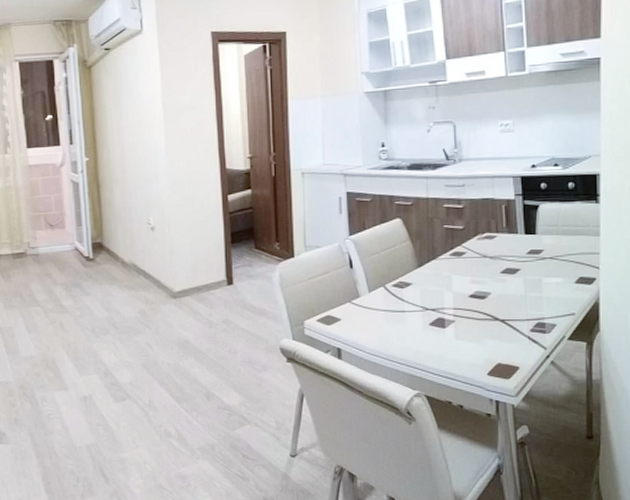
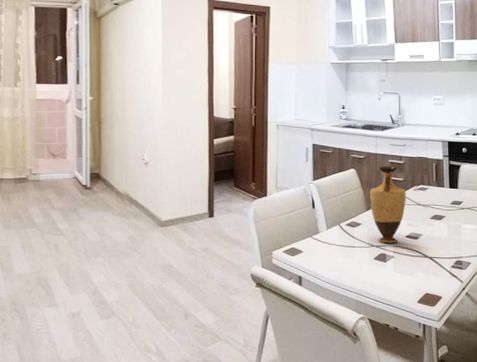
vase: none [421,212,468,305] -> present [370,166,406,243]

